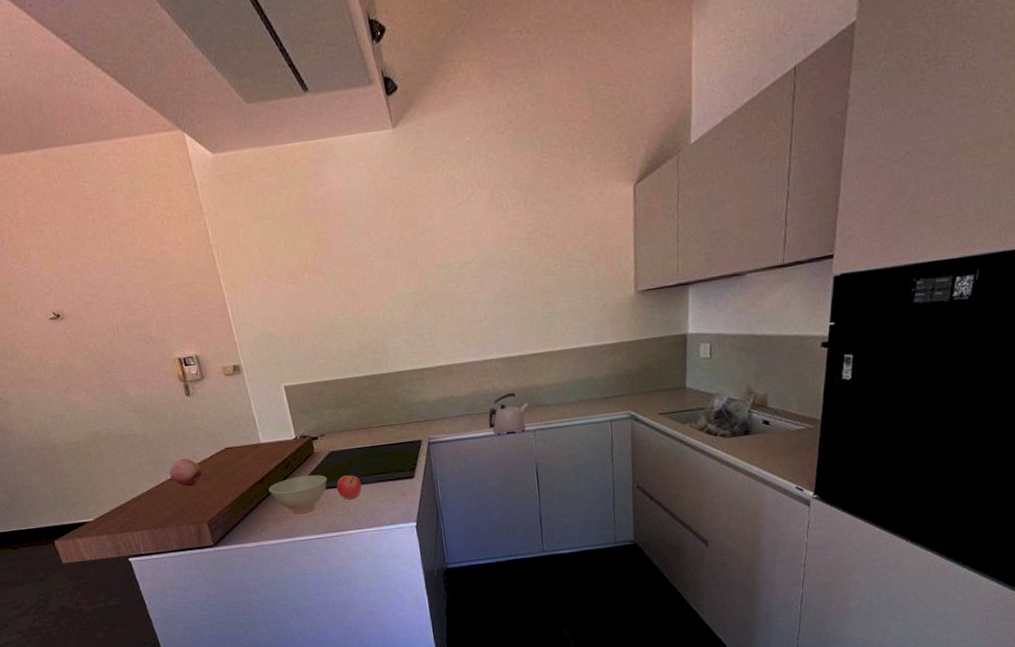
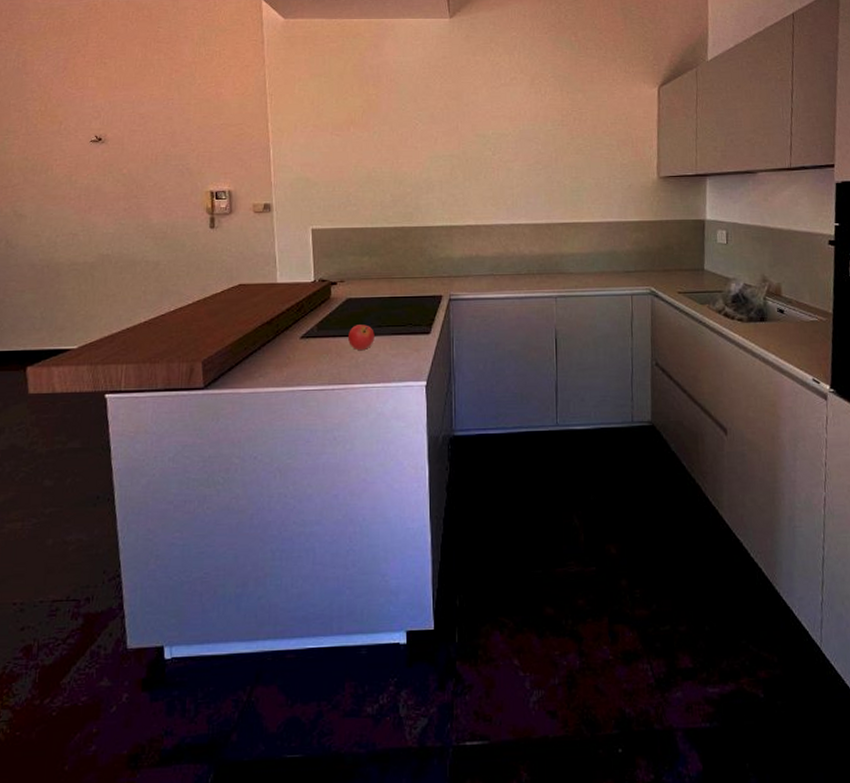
fruit: present [169,458,203,486] -> none [174,290,210,320]
bowl: present [268,474,327,514] -> none [275,320,340,362]
kettle: present [488,392,530,434] -> none [510,257,553,297]

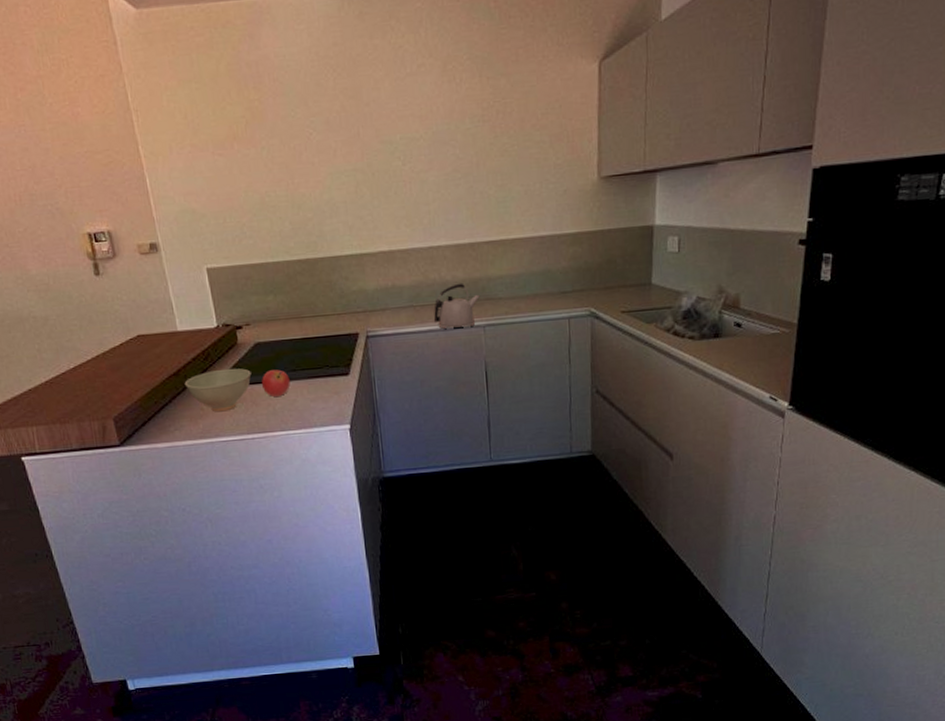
bowl: none [275,320,340,362] -> present [184,368,252,412]
kettle: none [510,257,553,297] -> present [433,282,480,329]

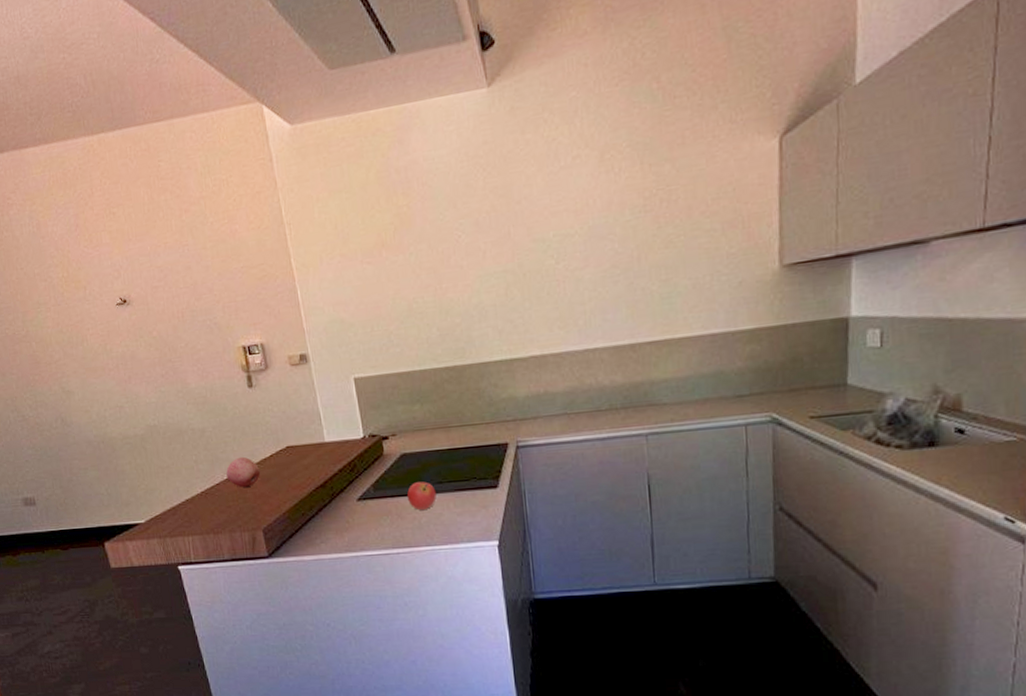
fruit: none [72,345,110,377] -> present [226,456,261,488]
bowl: present [184,368,252,412] -> none [331,479,397,525]
kettle: present [433,282,480,329] -> none [589,387,642,438]

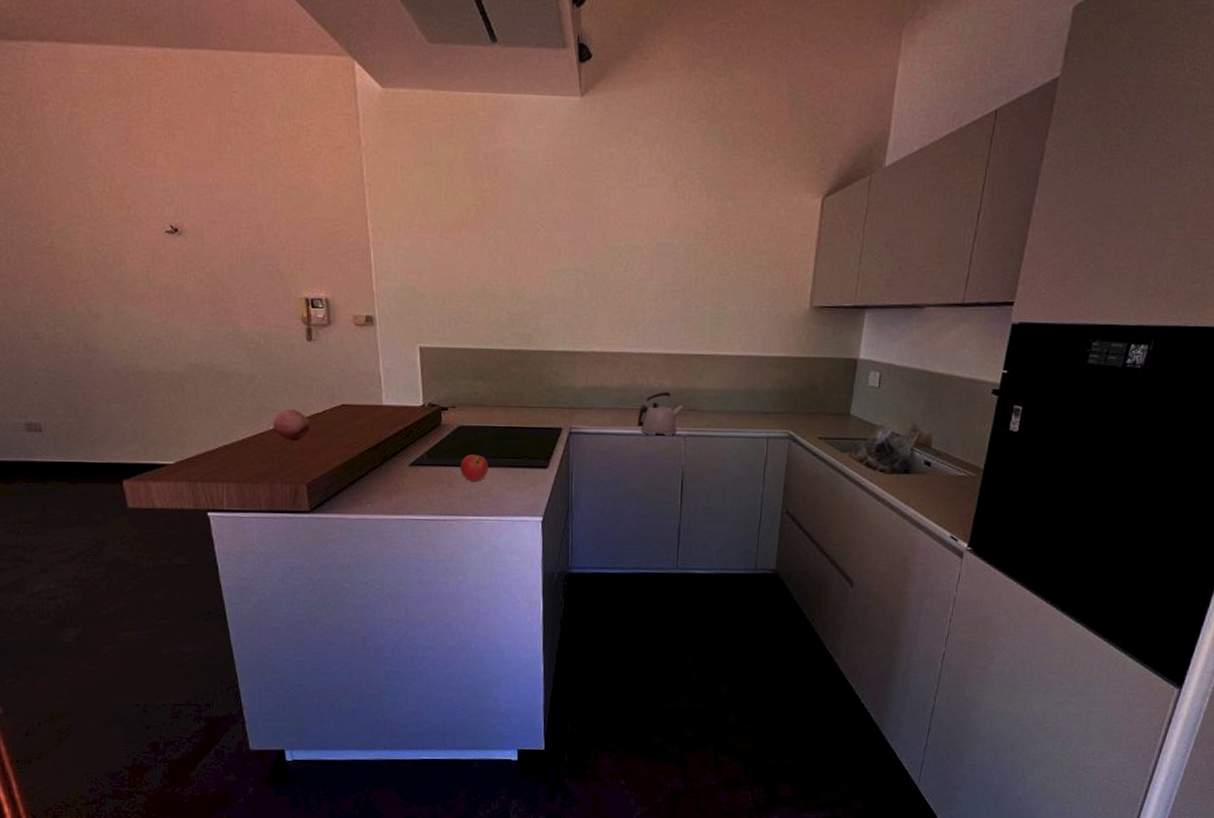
kettle: none [589,387,642,438] -> present [636,391,684,435]

